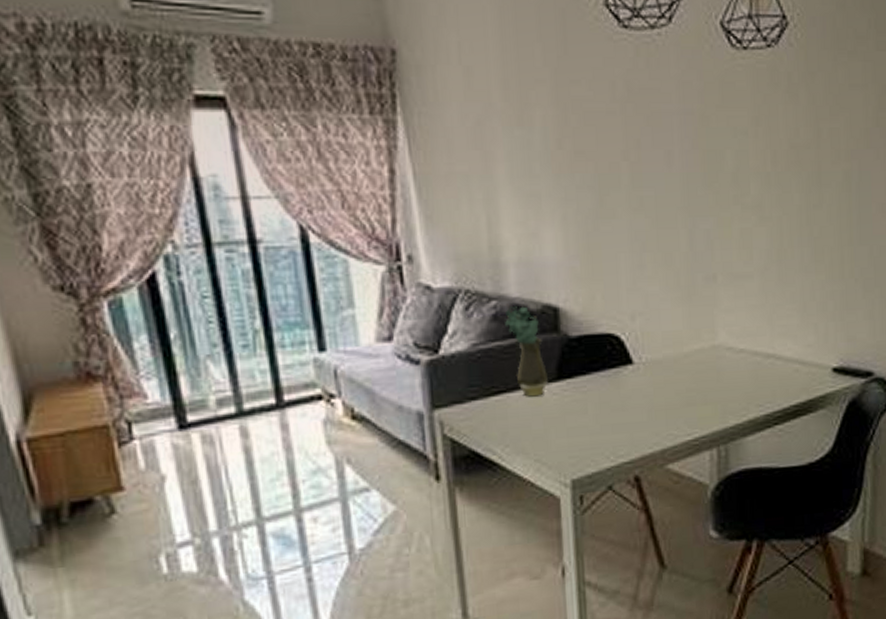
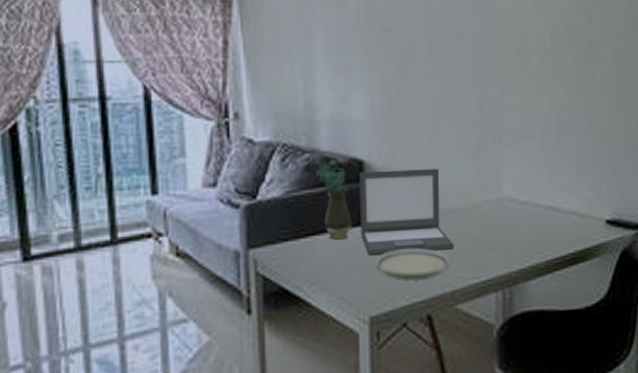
laptop: none [554,314,663,413] -> present [359,168,454,255]
plate: none [576,404,659,439] -> present [375,248,450,280]

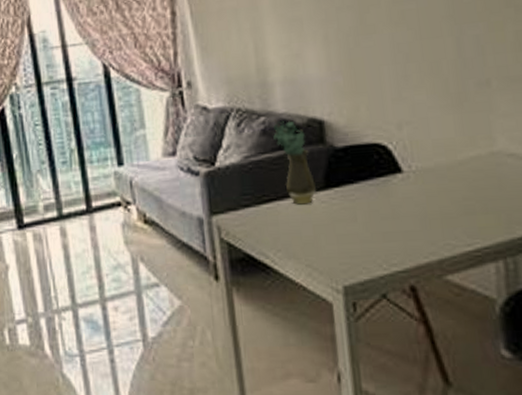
laptop: present [359,168,454,255] -> none [320,122,438,220]
plate: present [375,248,450,280] -> none [345,213,434,247]

